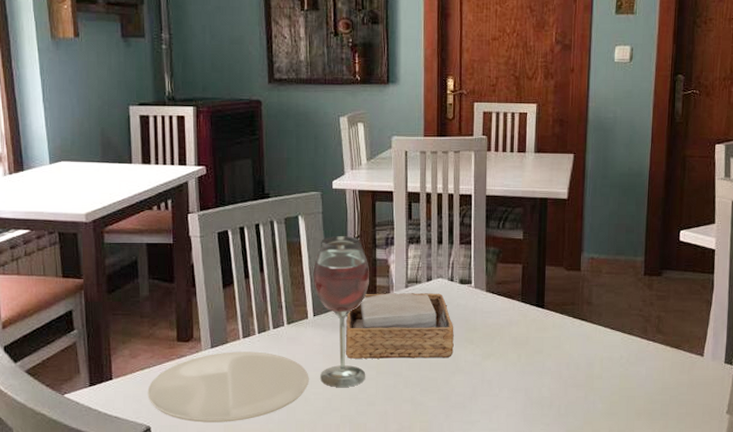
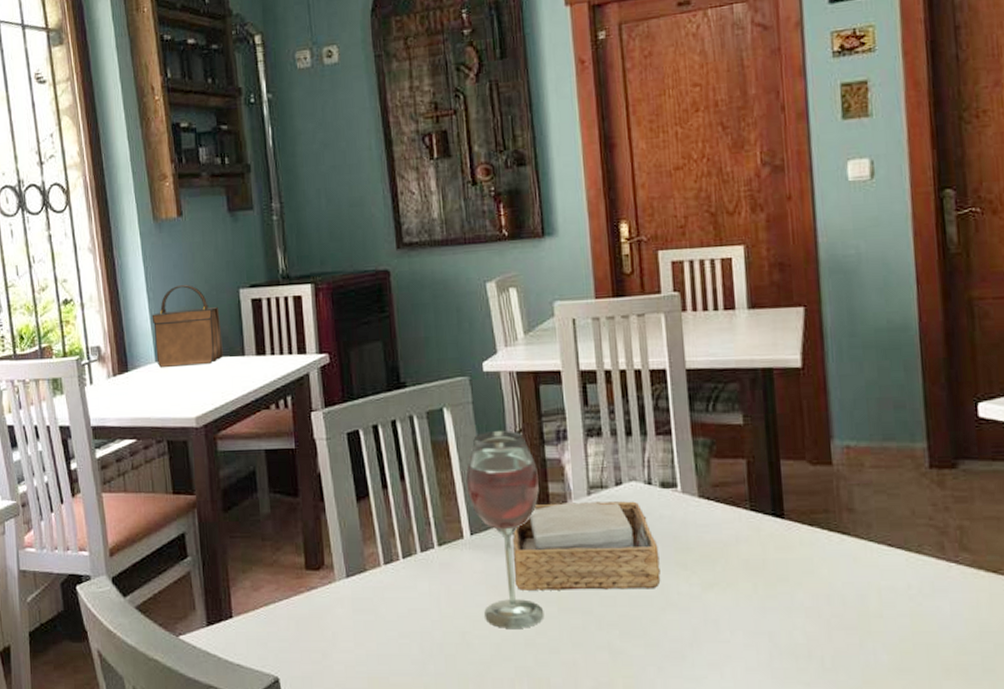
handbag: none [47,98,112,170] -> present [151,285,223,368]
plate: present [147,351,309,423] -> none [273,582,471,674]

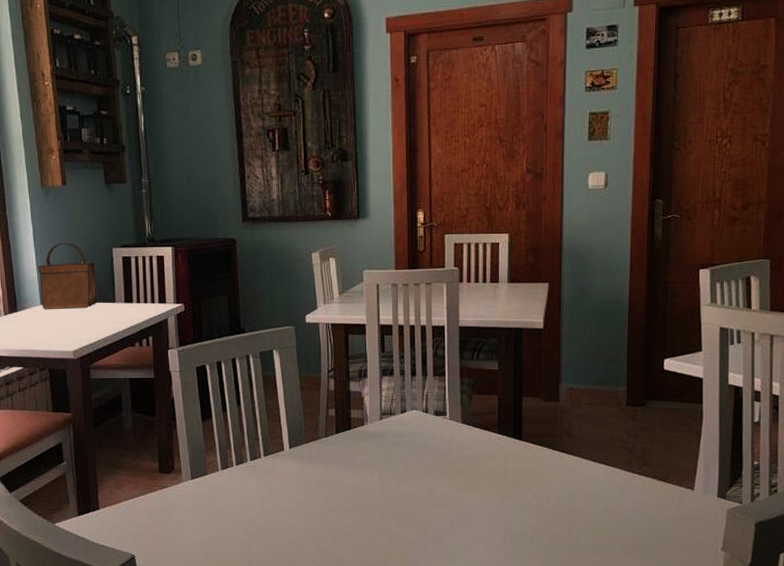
wineglass: present [466,431,544,628] -> none [288,369,344,519]
napkin holder: present [512,501,661,591] -> none [321,425,430,491]

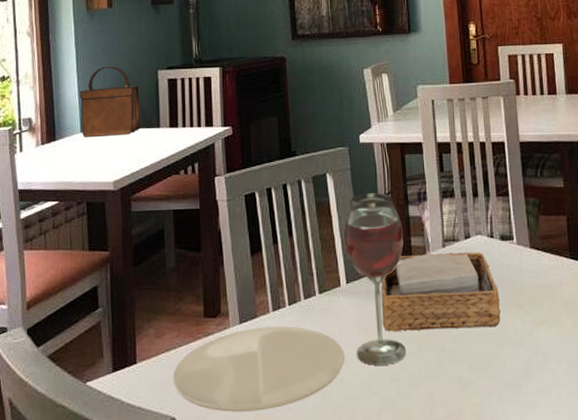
plate: none [132,483,286,552] -> present [173,326,345,412]
wineglass: none [288,369,344,519] -> present [343,193,407,365]
napkin holder: none [321,425,430,491] -> present [380,252,501,331]

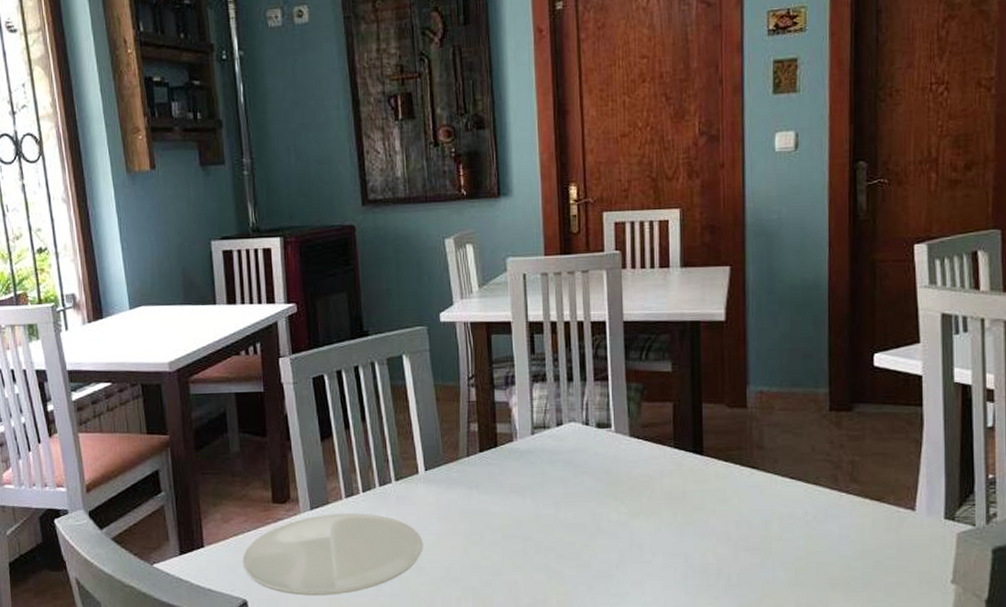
handbag: present [80,66,141,138] -> none [125,236,195,316]
wineglass: present [343,193,407,365] -> none [422,376,490,553]
napkin holder: present [380,252,501,331] -> none [462,440,593,520]

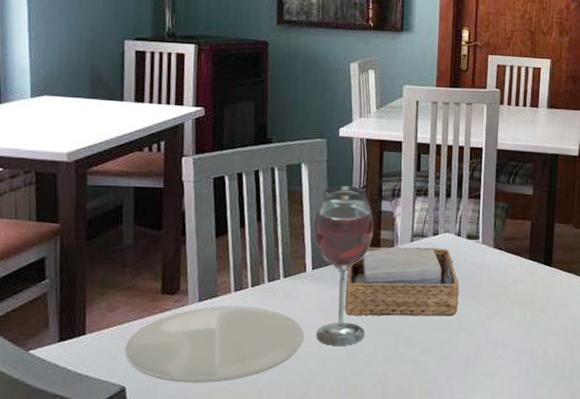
wineglass: none [422,376,490,553] -> present [314,186,374,346]
napkin holder: none [462,440,593,520] -> present [344,247,459,317]

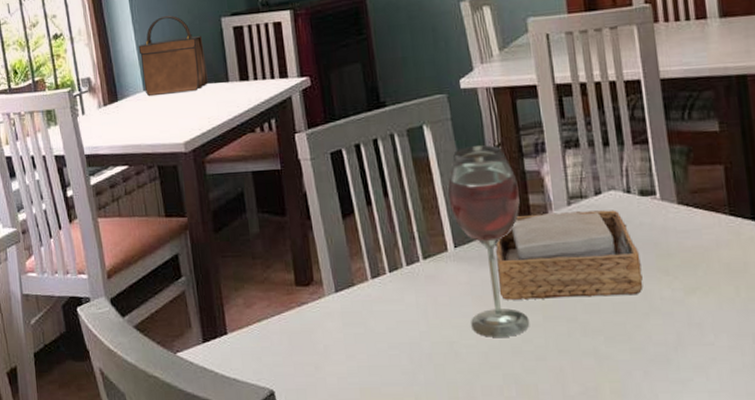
handbag: none [31,29,103,106] -> present [138,15,208,97]
plate: present [124,306,304,383] -> none [267,295,458,385]

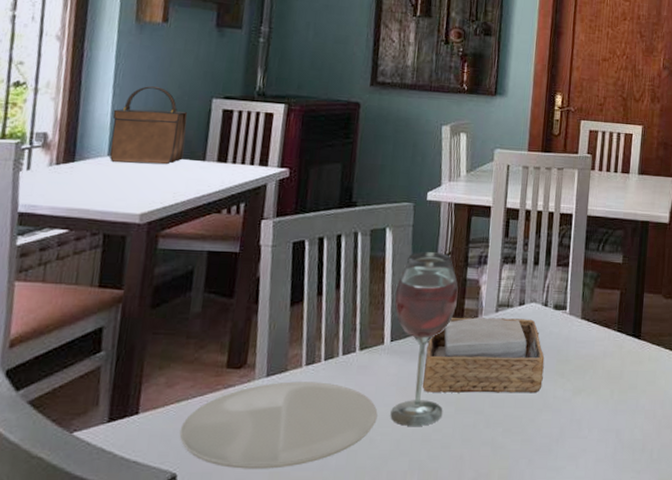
plate: none [267,295,458,385] -> present [179,381,378,469]

